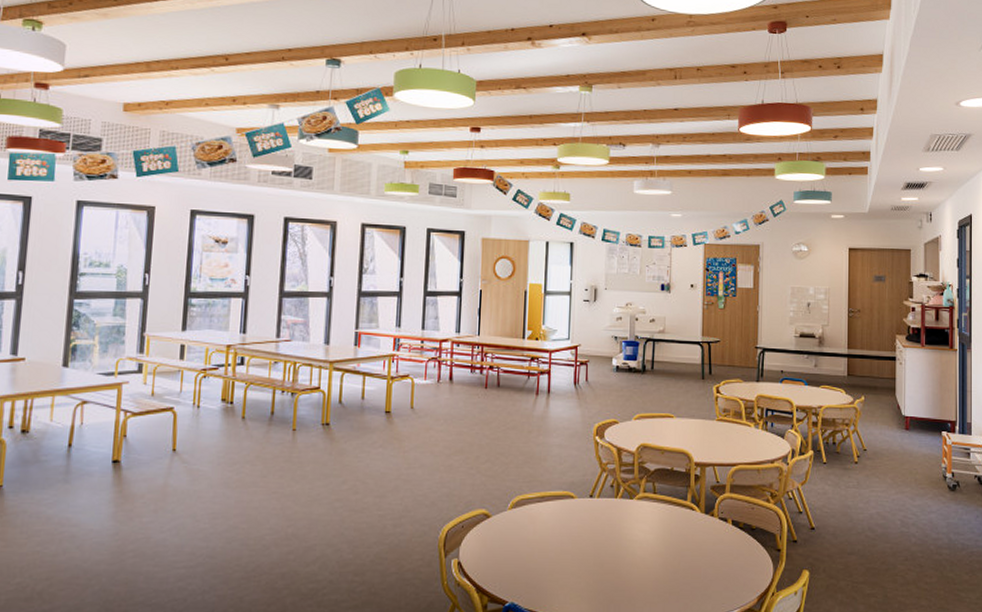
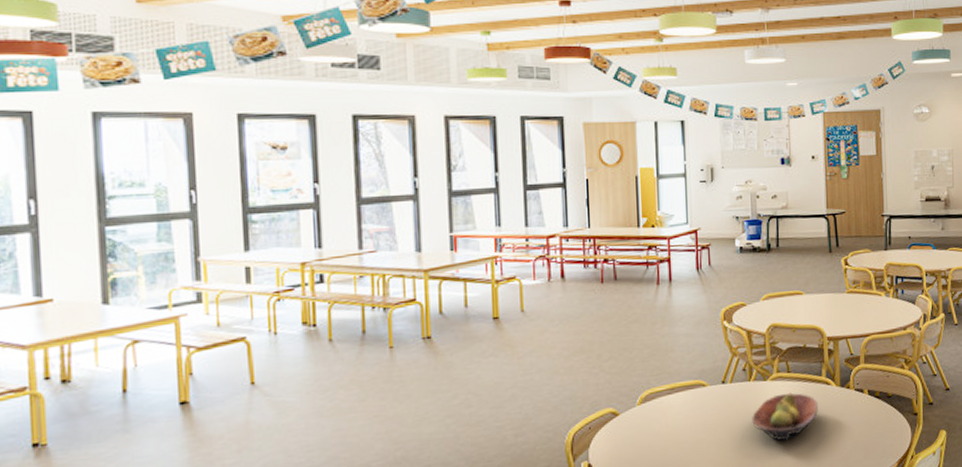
fruit bowl: none [616,514,681,562] -> present [752,392,818,441]

